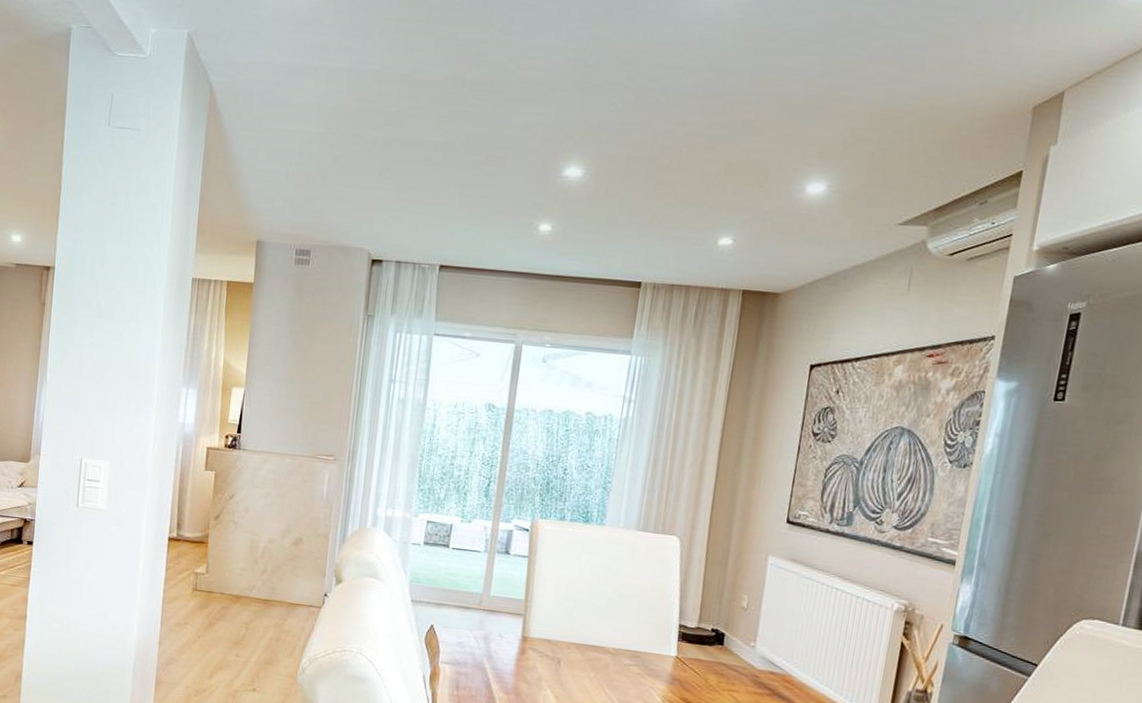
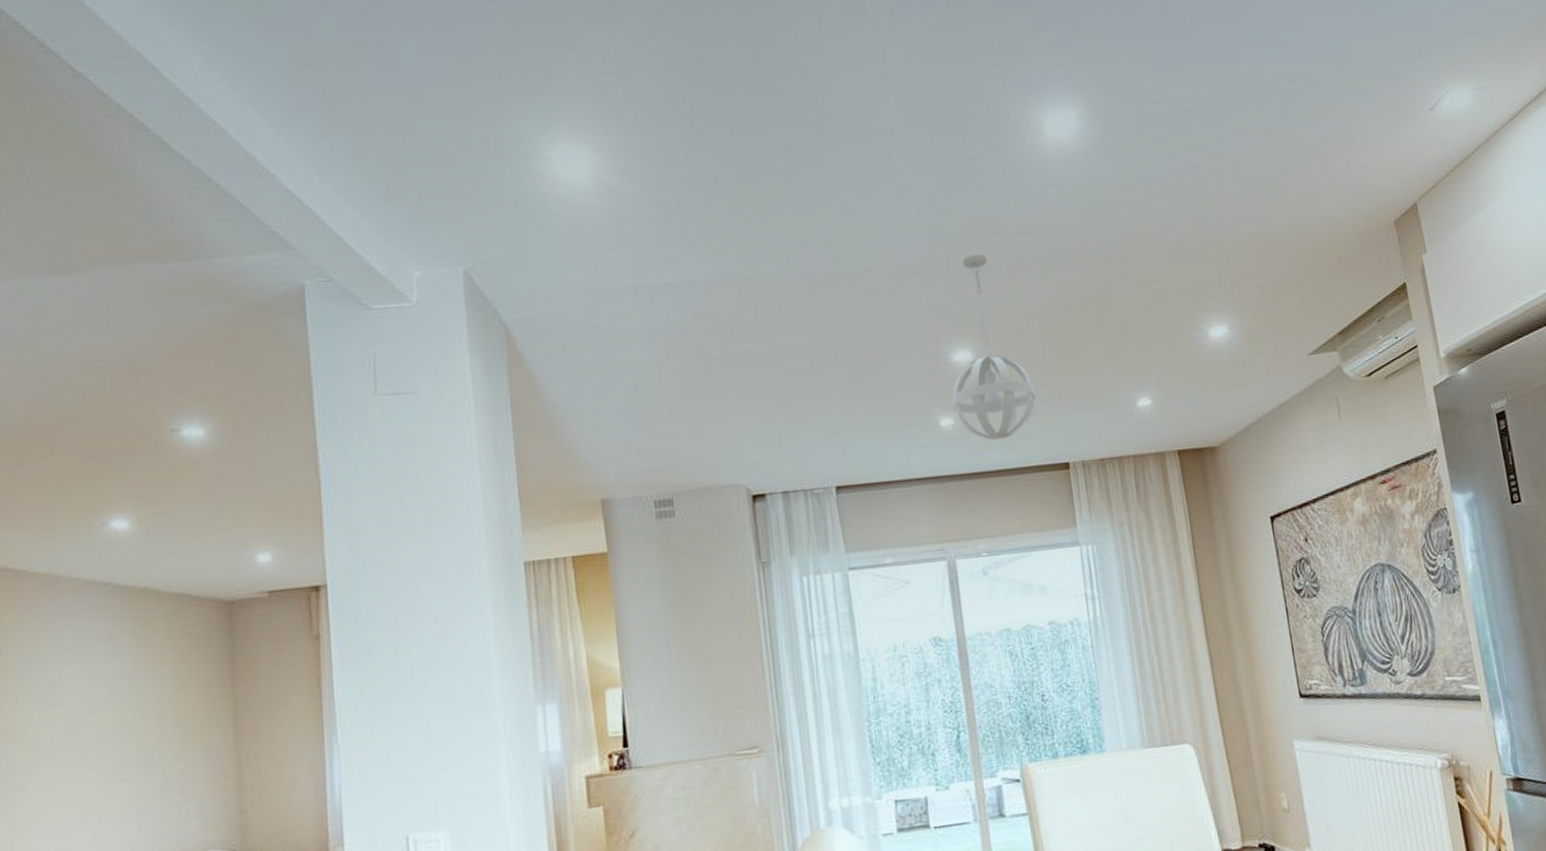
pendant light: none [553,80,630,252] -> present [951,254,1036,440]

